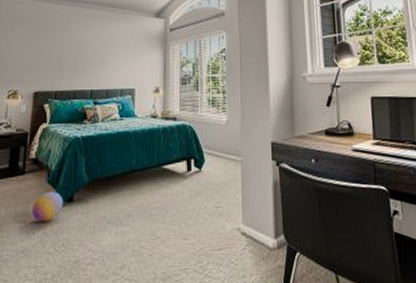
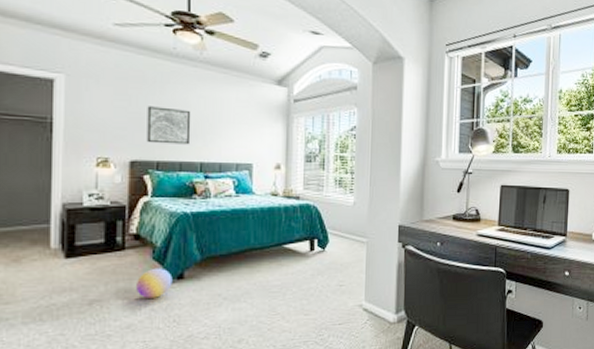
wall art: none [48,44,85,76] -> present [146,106,191,145]

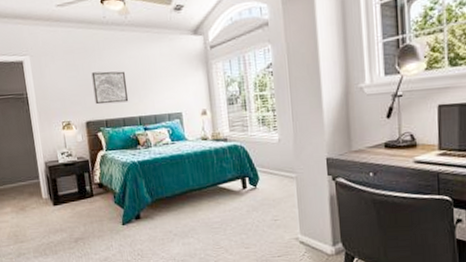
ball: present [136,267,173,298] -> none [106,210,133,236]

